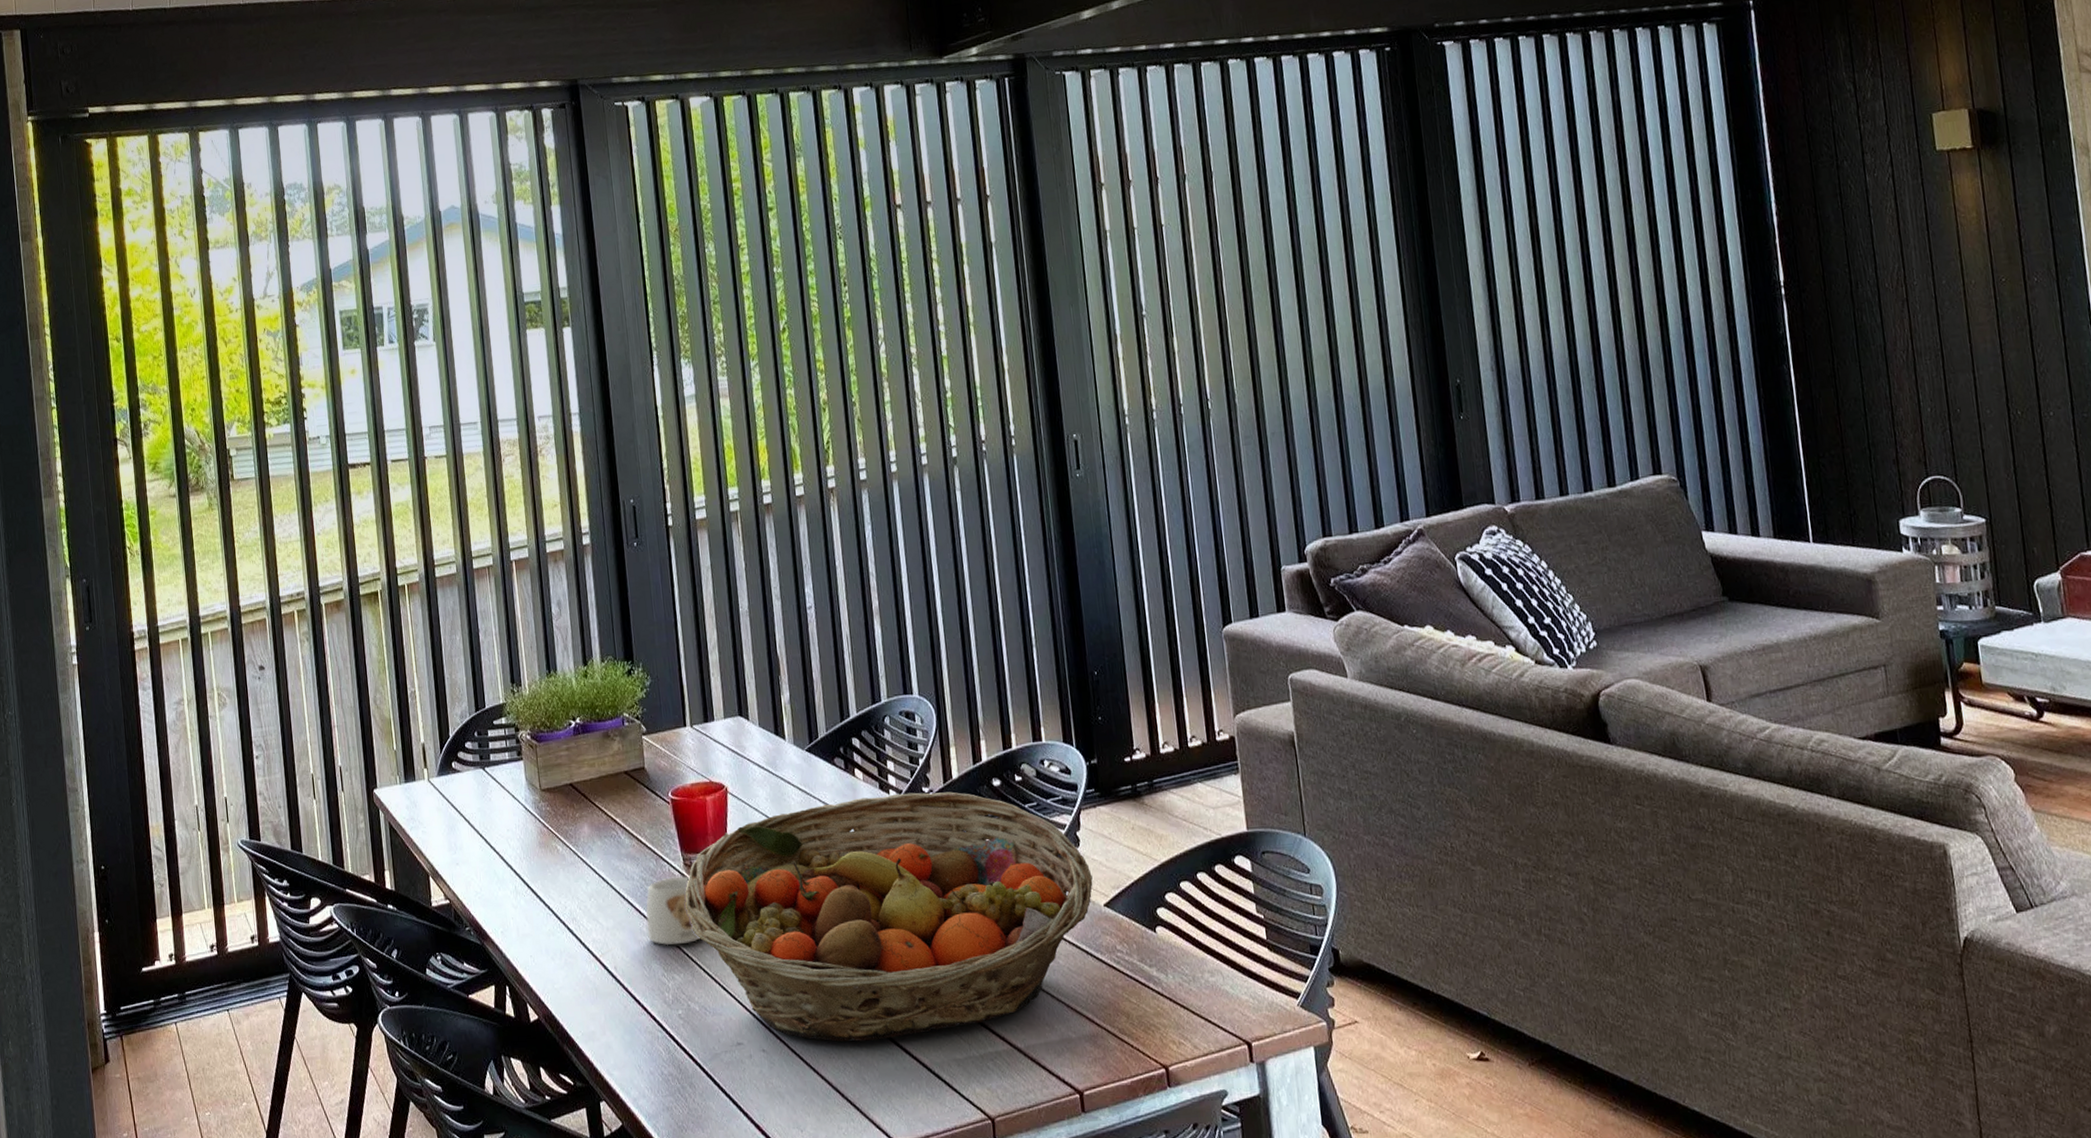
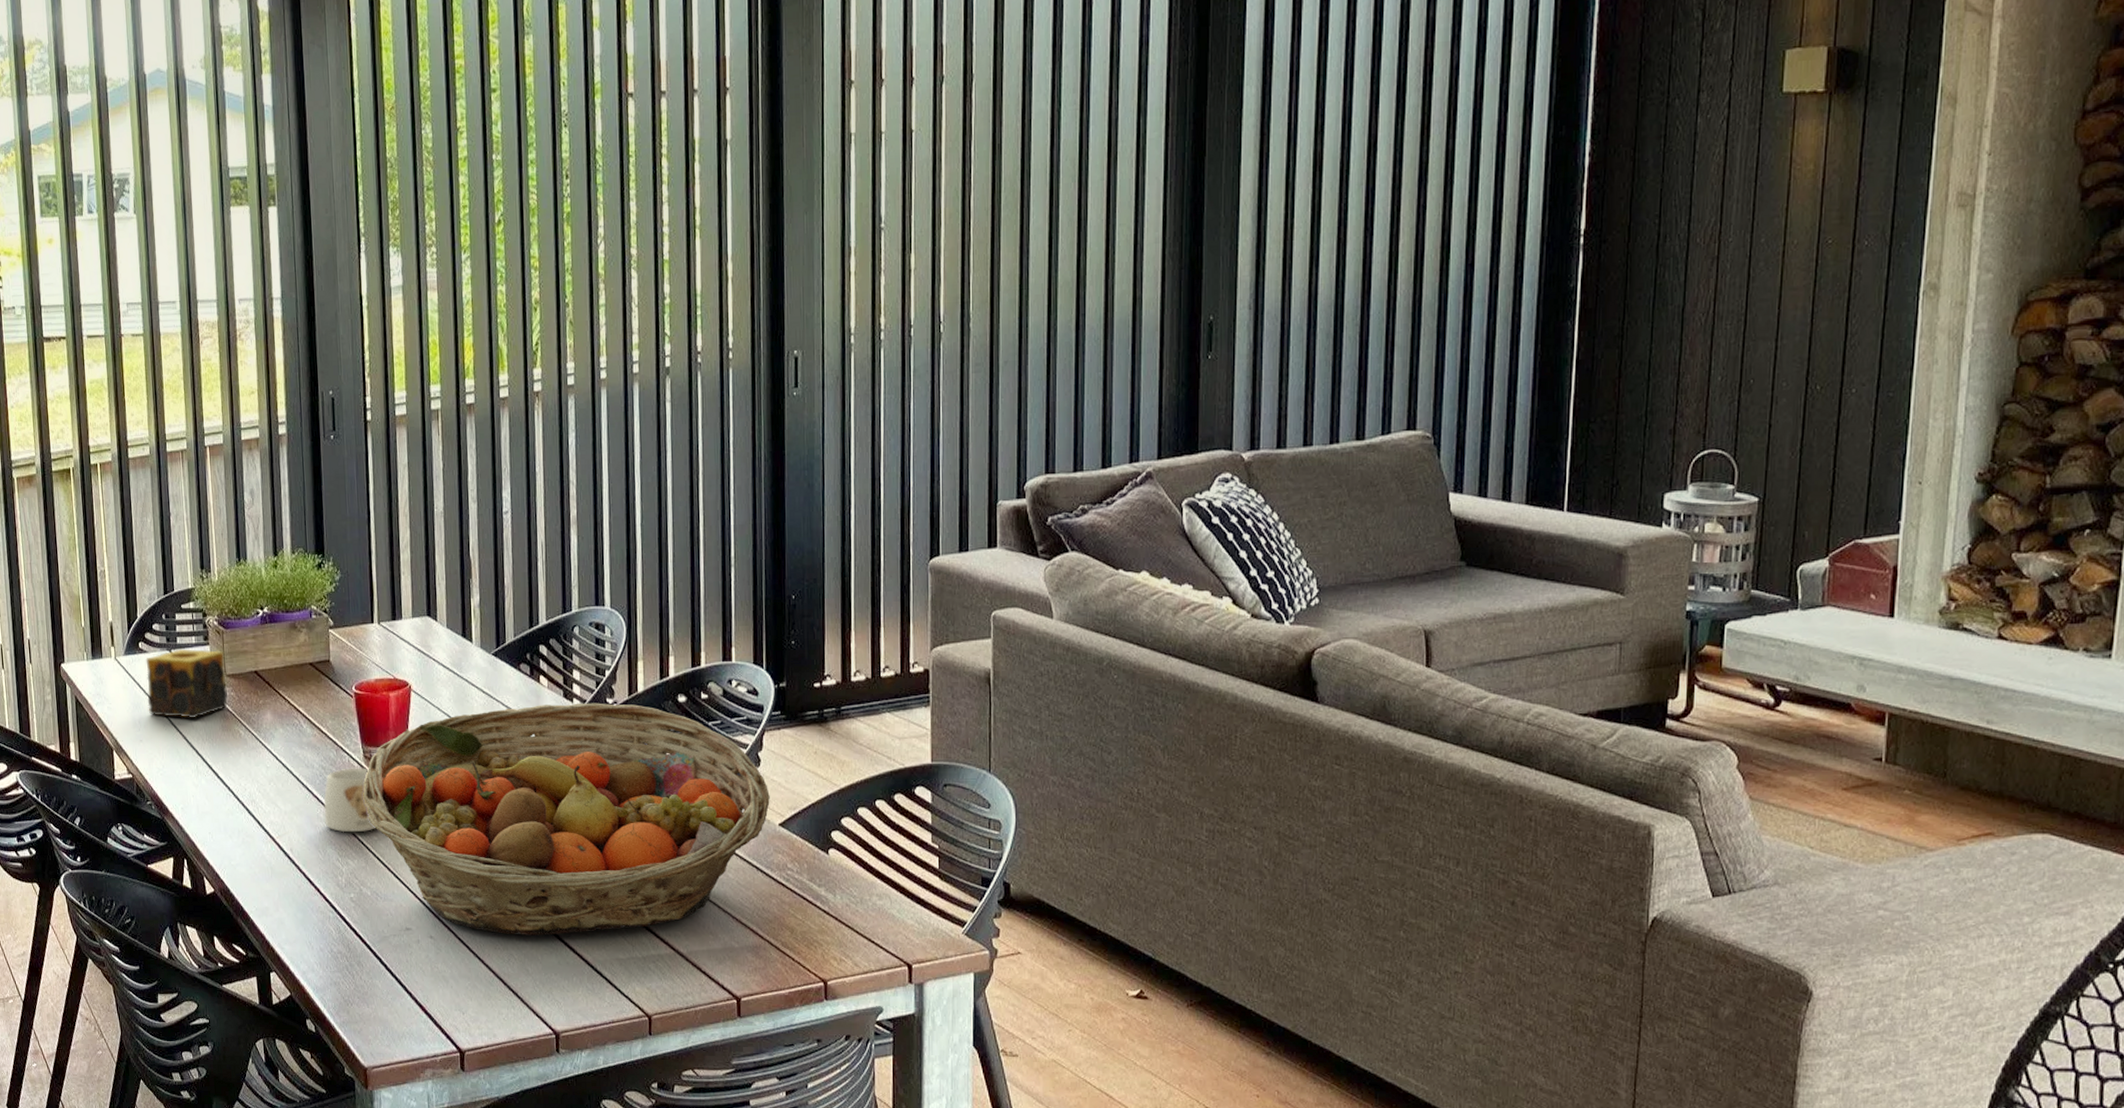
candle: none [459,765,544,838] -> present [146,649,227,719]

